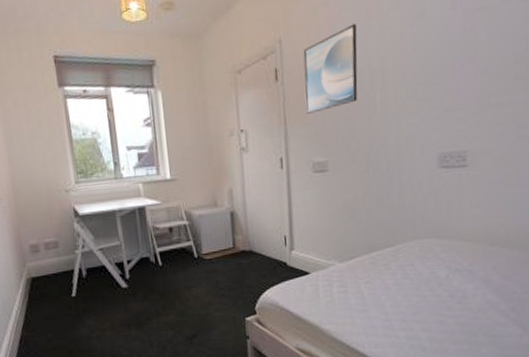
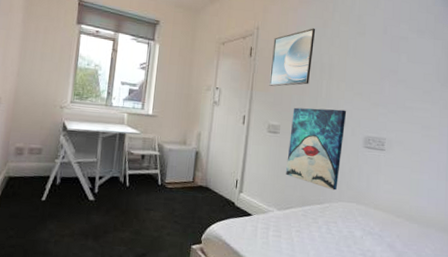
wall art: none [341,125,412,228] -> present [286,107,347,191]

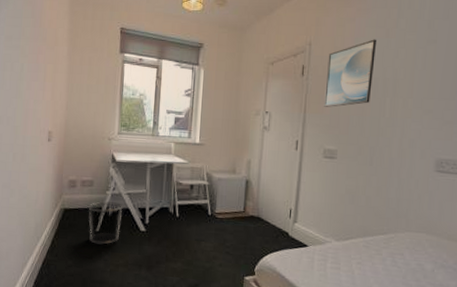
waste bin: none [34,170,72,214] -> present [88,201,123,245]
wall art: present [286,107,347,191] -> none [345,129,415,220]

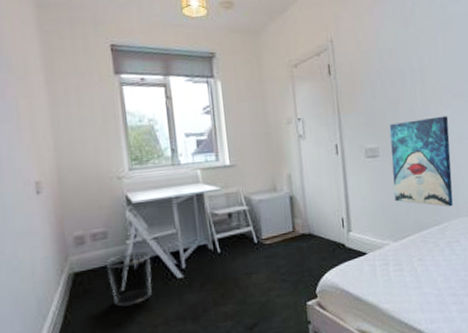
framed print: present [324,39,377,107] -> none [352,29,401,105]
wall art: none [345,129,415,220] -> present [389,116,453,207]

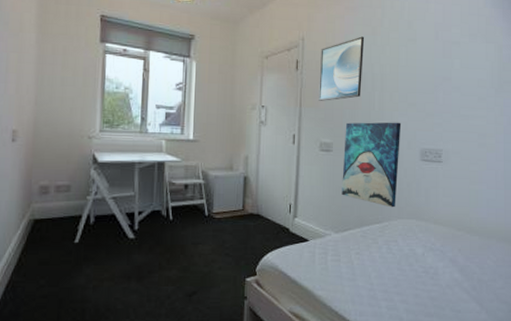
waste bin: present [106,251,152,307] -> none [65,208,108,257]
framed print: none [352,29,401,105] -> present [318,36,365,101]

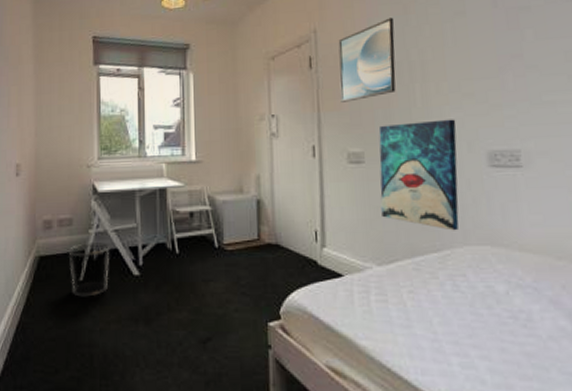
waste bin: none [65,208,108,257] -> present [68,243,110,297]

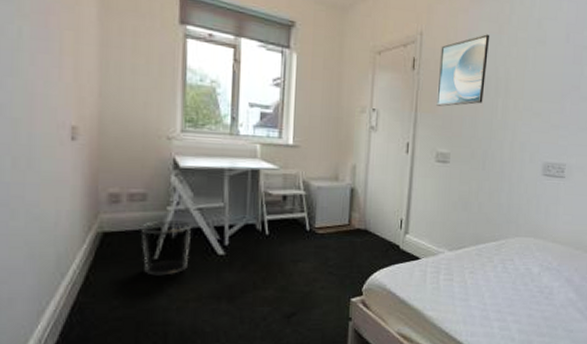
wall art: present [378,119,459,231] -> none [457,131,525,225]

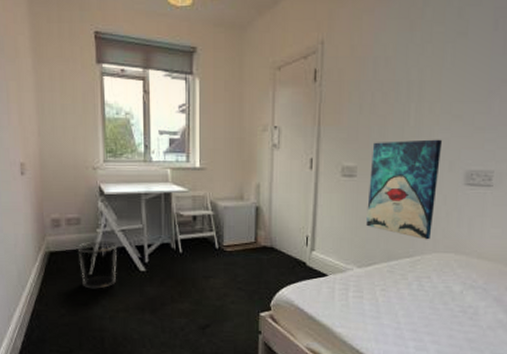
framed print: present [436,34,490,107] -> none [341,33,400,118]
wall art: none [457,131,525,225] -> present [366,139,443,240]

